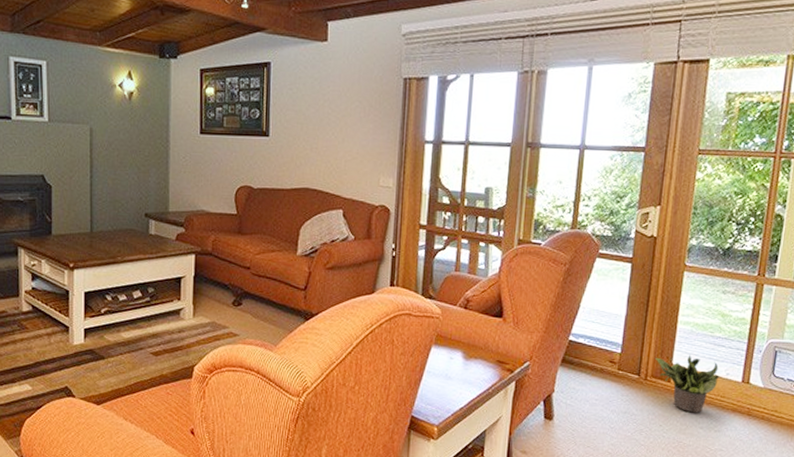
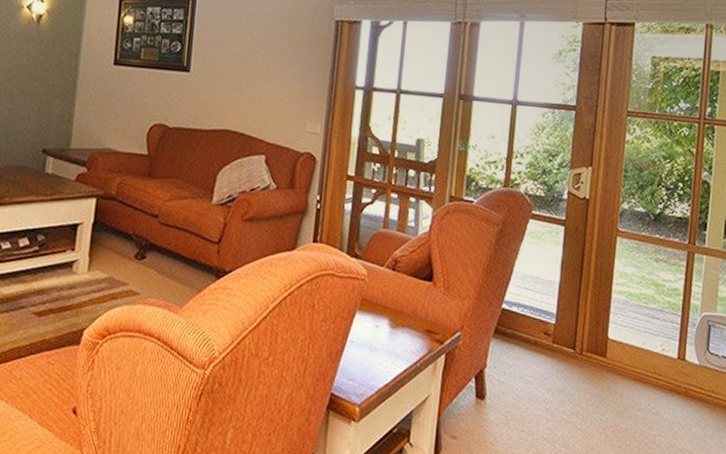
potted plant: present [655,355,720,413] -> none [591,327,656,393]

